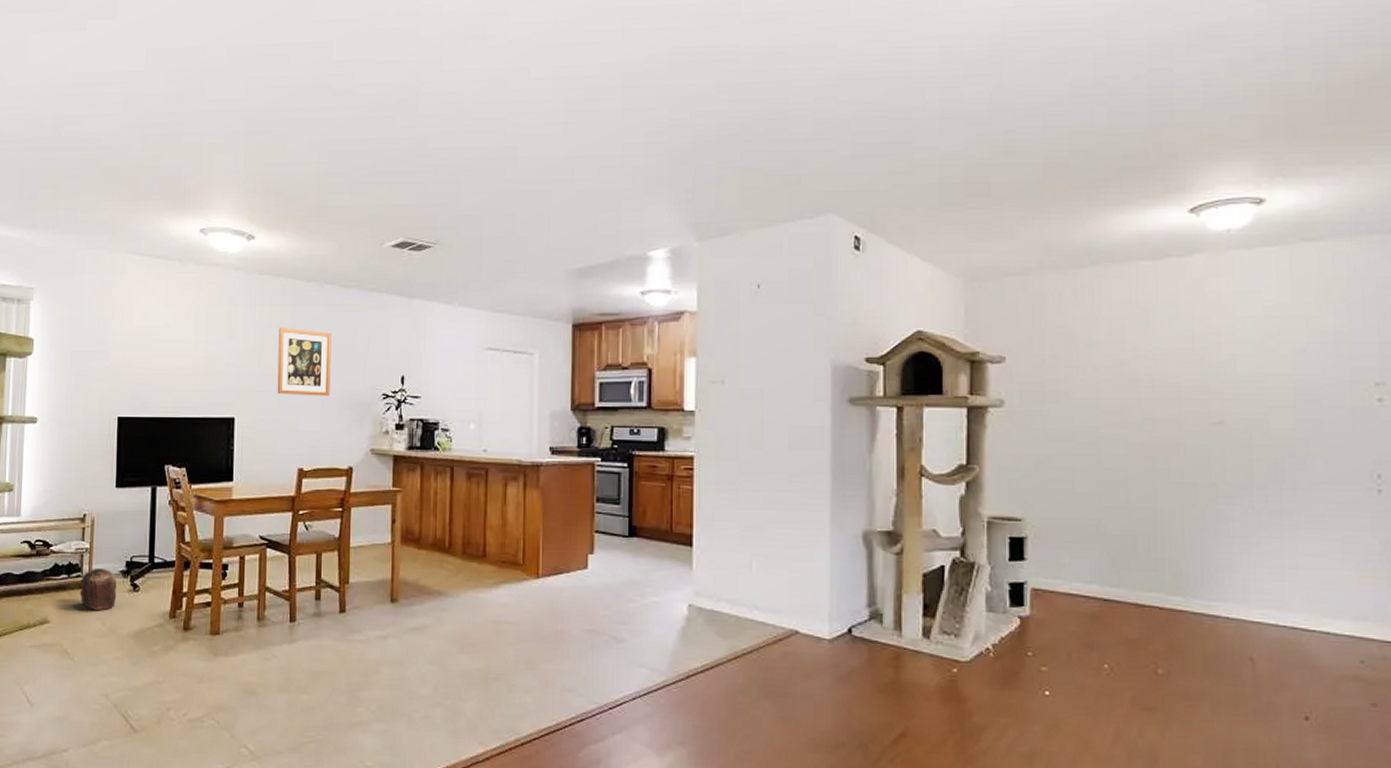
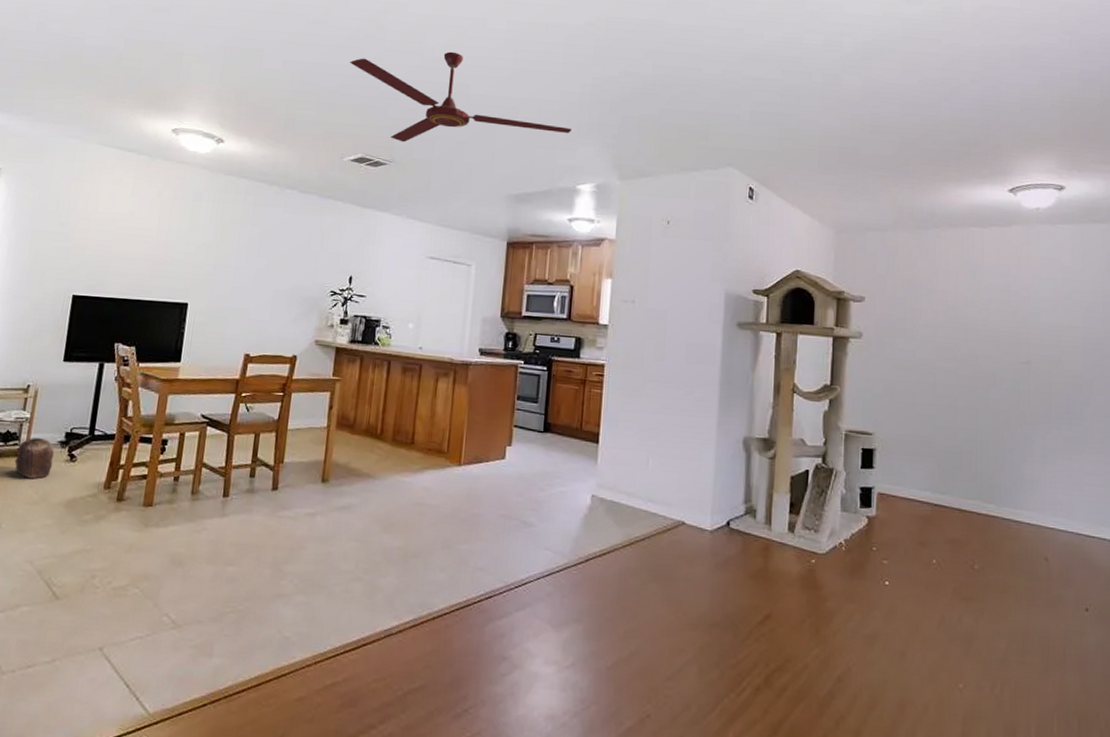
wall art: present [277,327,332,397] -> none [231,224,288,290]
ceiling fan: none [381,110,637,220] -> present [350,51,571,143]

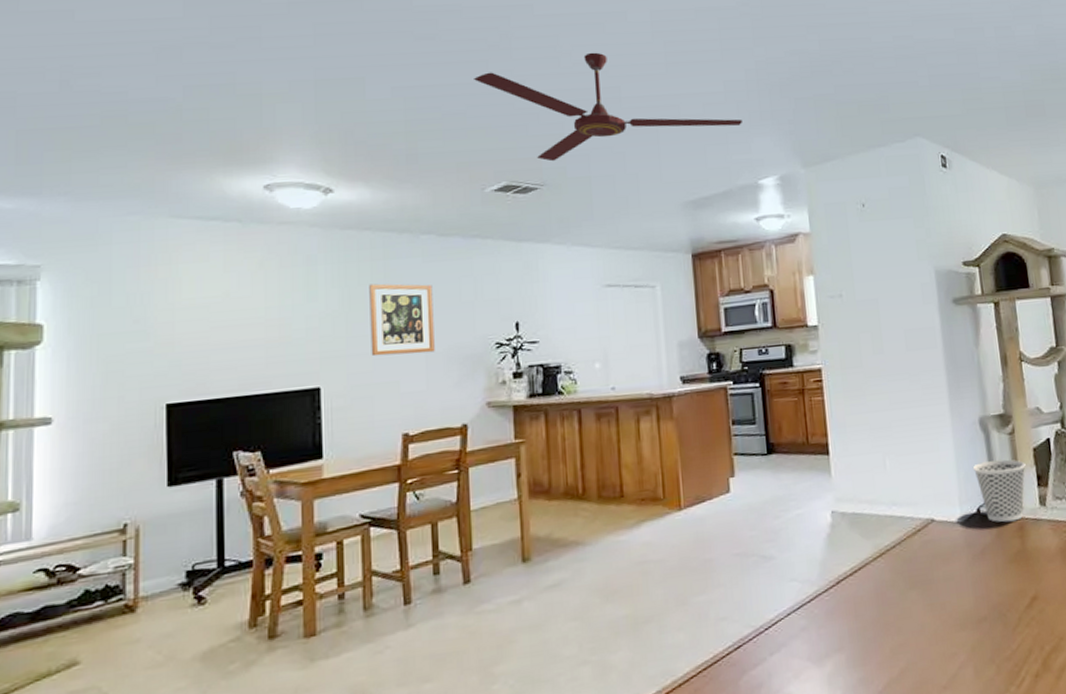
bag: present [14,438,54,479] -> none [122,584,176,637]
wall art: none [231,224,288,290] -> present [369,283,435,357]
wastebasket: none [729,479,781,541] -> present [972,459,1026,523]

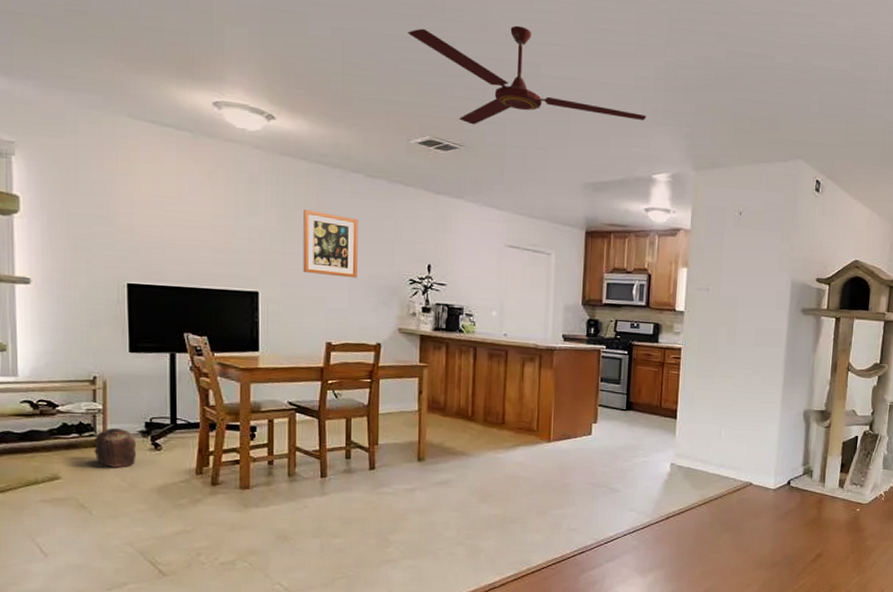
bag: none [122,584,176,637] -> present [94,428,137,467]
wastebasket: present [972,459,1026,523] -> none [791,446,834,496]

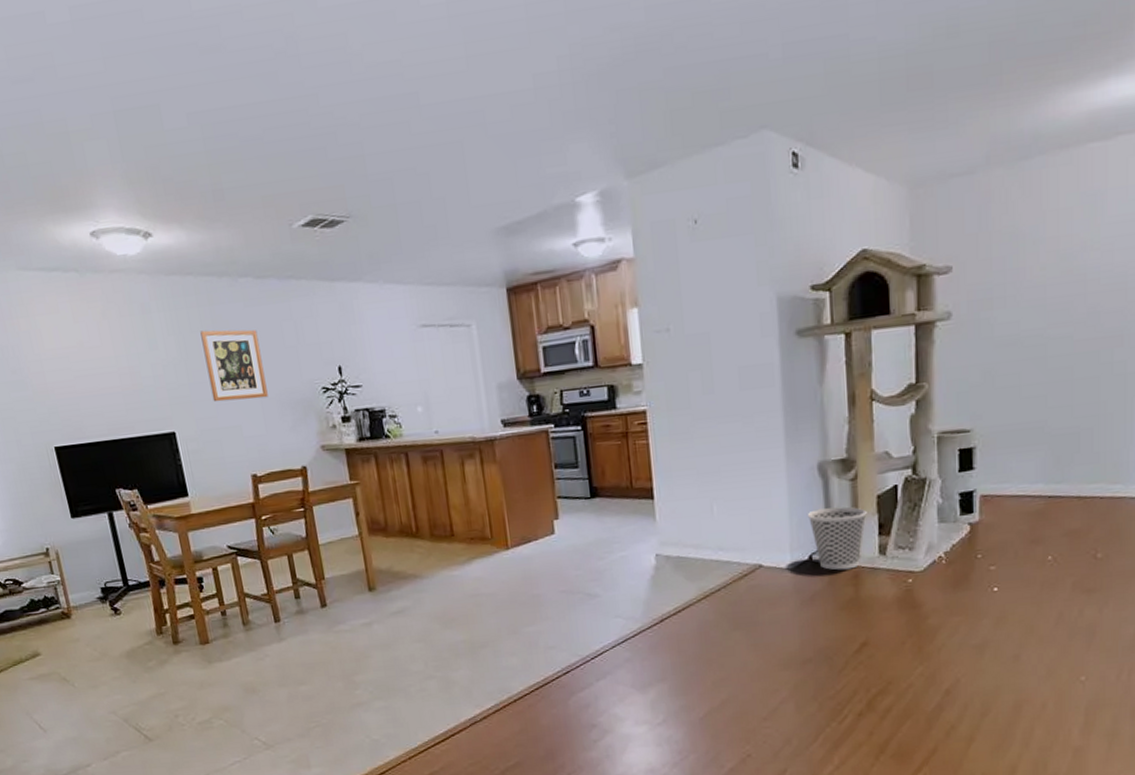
bag: present [94,428,137,467] -> none [60,597,101,637]
ceiling fan: present [408,25,646,125] -> none [266,50,556,189]
wastebasket: none [791,446,834,496] -> present [807,506,867,571]

